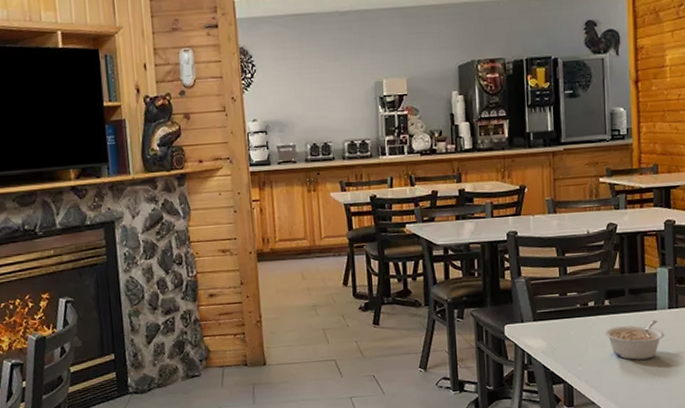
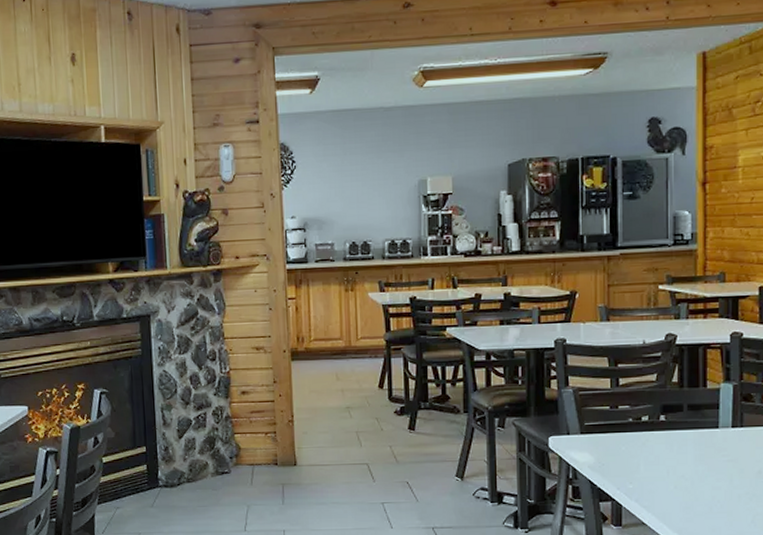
legume: present [604,320,665,360] -> none [658,439,727,480]

